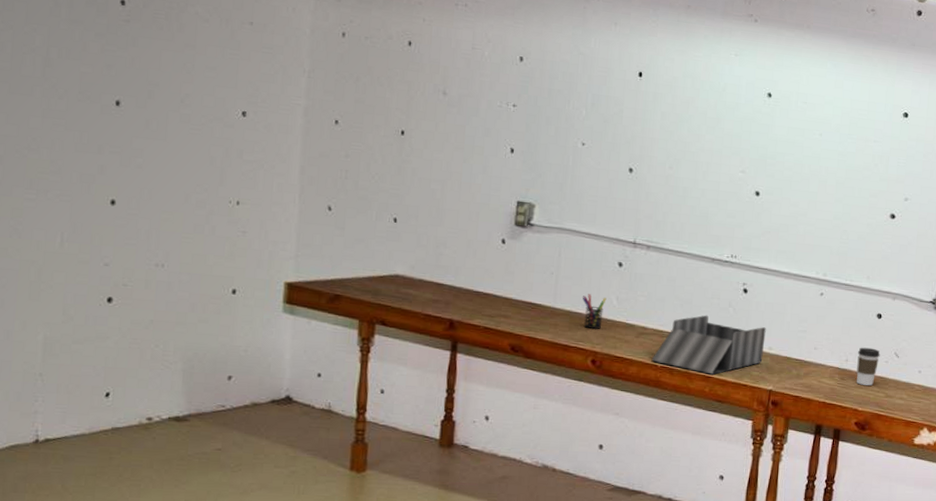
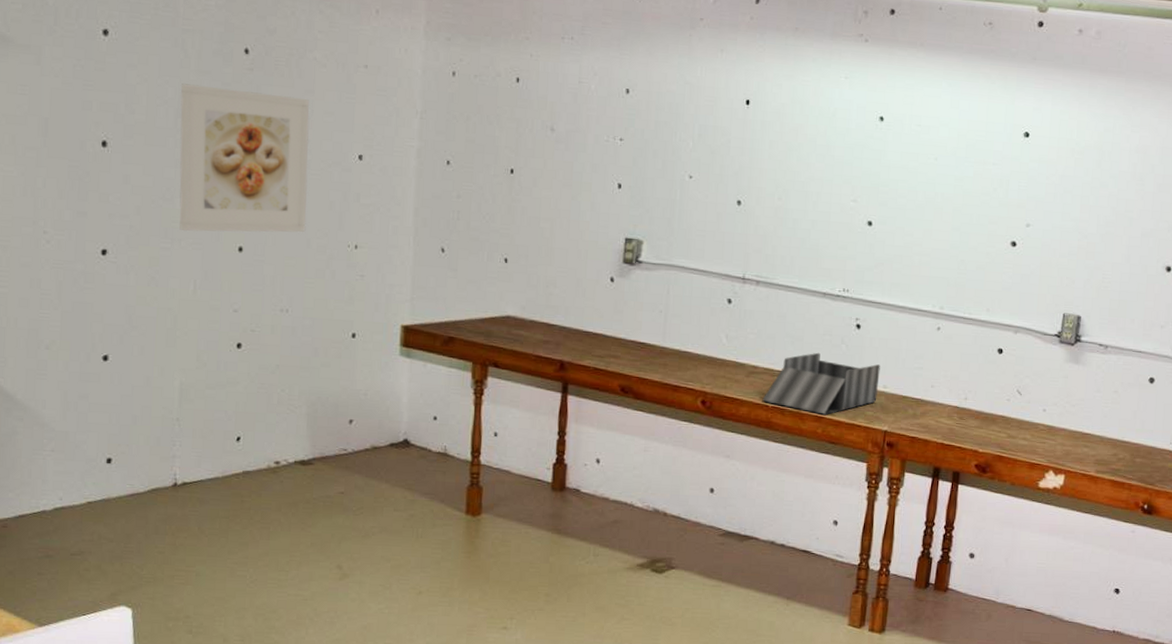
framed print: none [46,32,190,187] -> present [179,83,310,233]
pen holder: present [583,294,607,329] -> none [692,332,716,369]
coffee cup: present [856,347,880,386] -> none [976,384,1002,425]

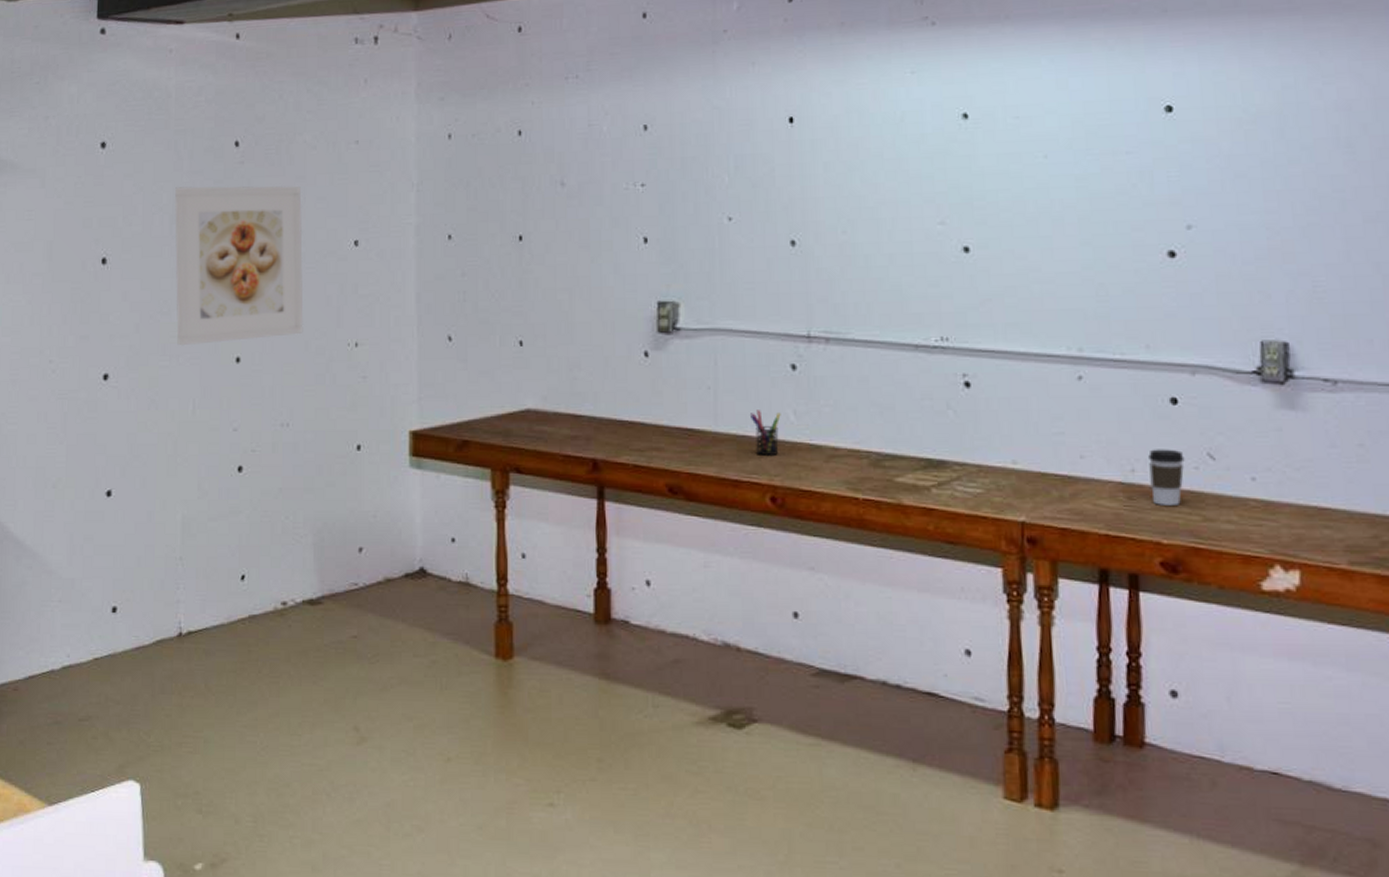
pen holder: none [692,332,716,369] -> present [750,410,781,455]
desk organizer: present [762,352,880,415] -> none [849,423,1005,506]
coffee cup: none [976,384,1002,425] -> present [1148,449,1185,505]

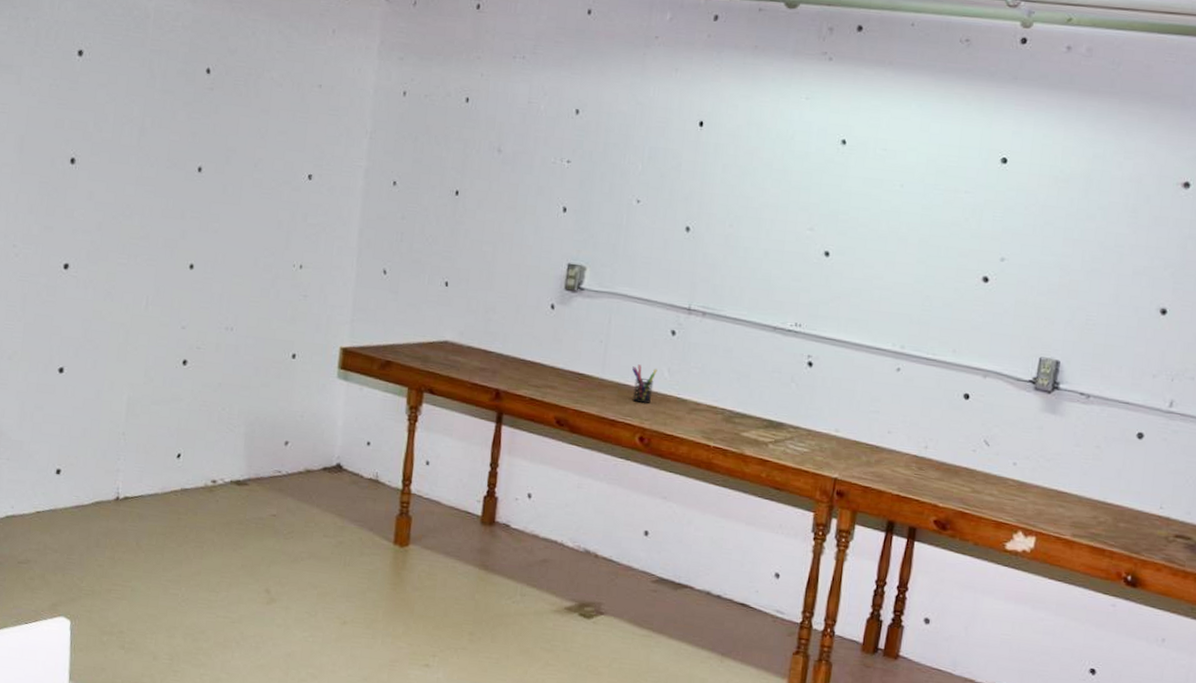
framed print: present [175,186,303,346] -> none [136,103,264,251]
coffee cup: present [1148,449,1185,505] -> none [937,432,967,478]

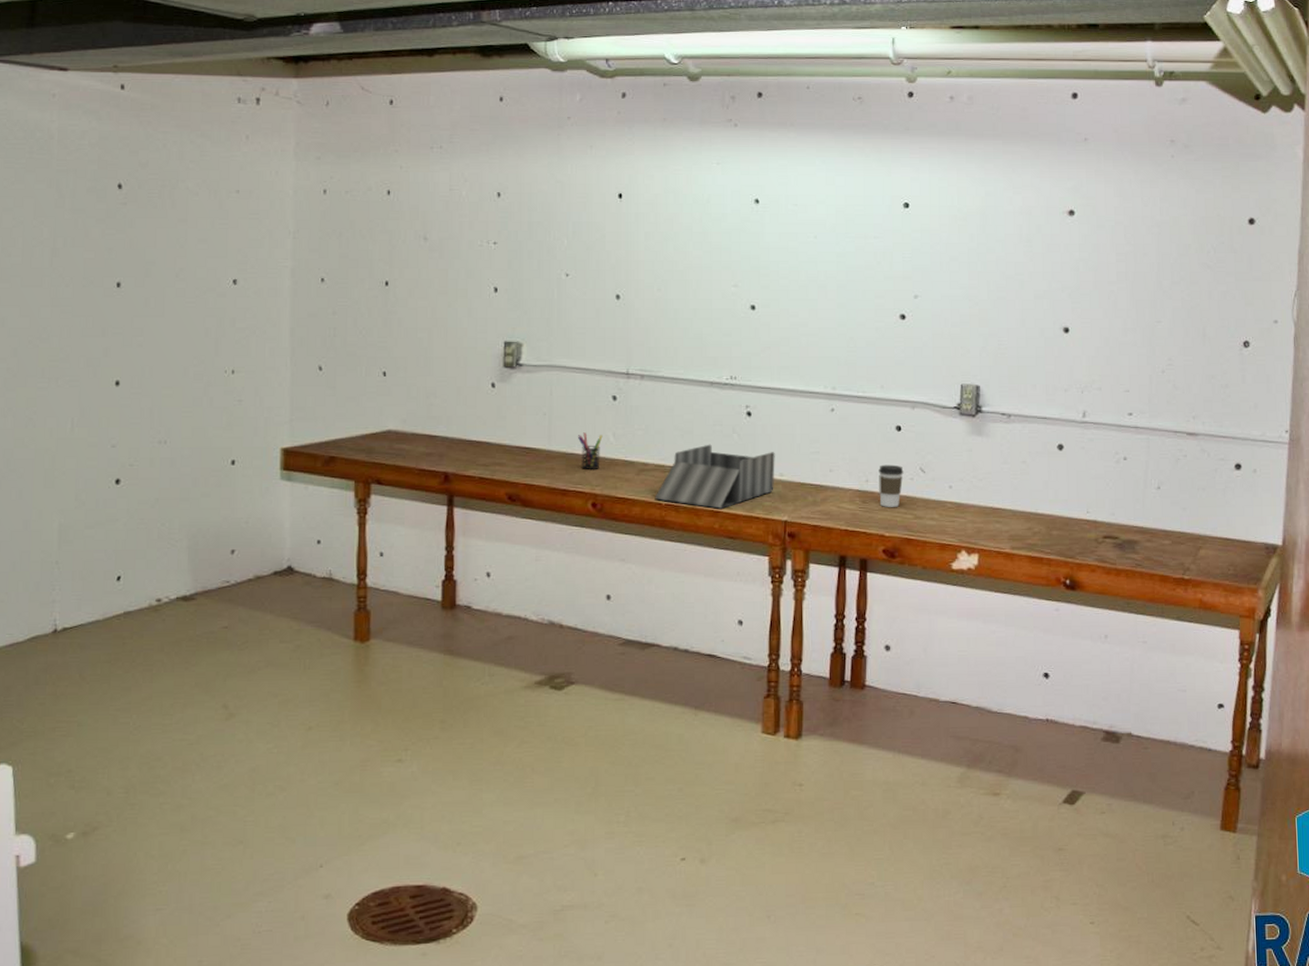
desk organizer: none [703,390,833,458] -> present [655,444,775,509]
coffee cup: none [937,432,967,478] -> present [879,464,904,507]

